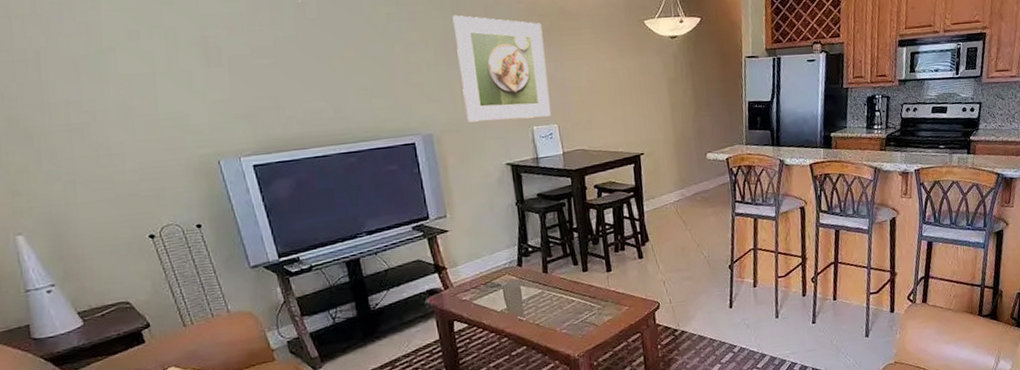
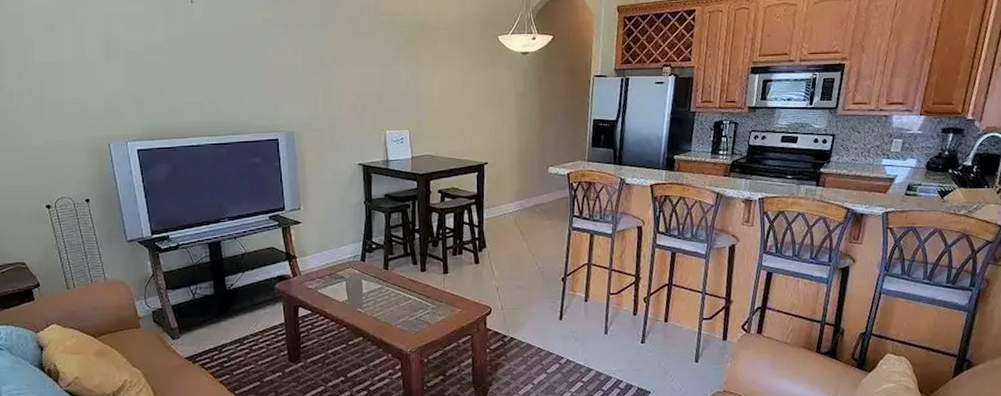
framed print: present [452,15,551,122] -> none [321,23,404,123]

